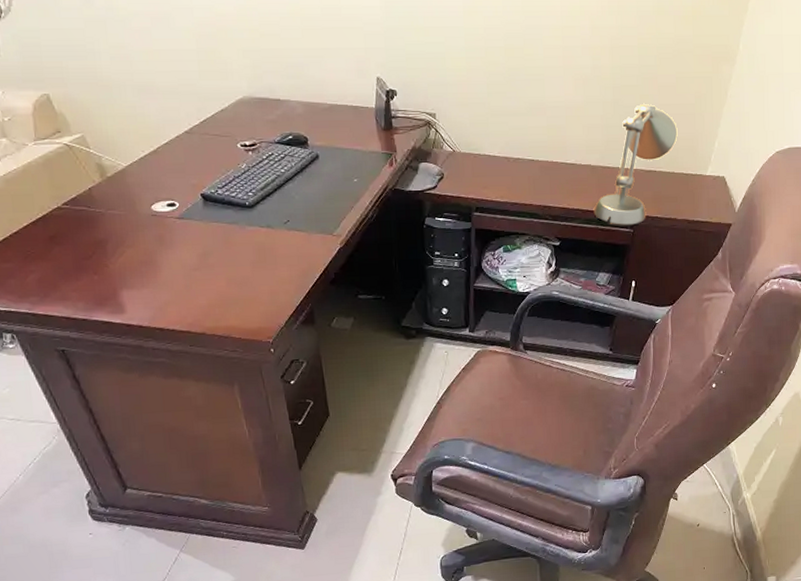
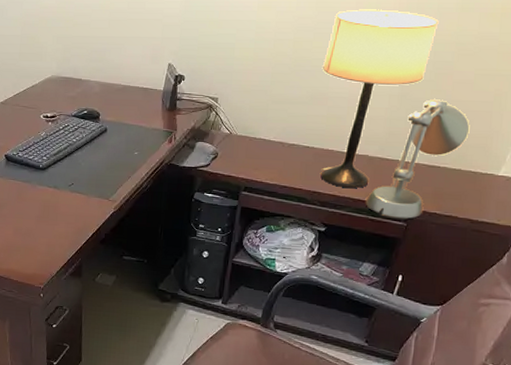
table lamp: none [537,14,638,200] -> present [320,10,438,189]

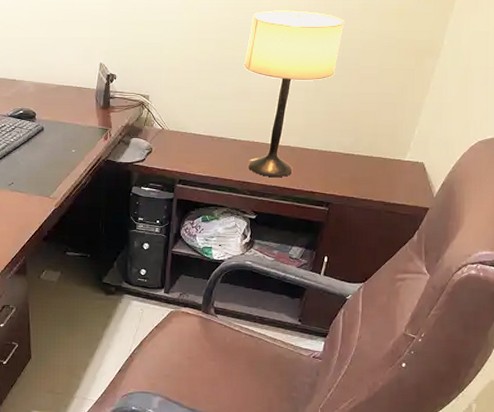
desk lamp: present [365,99,469,221] -> none [290,93,377,205]

